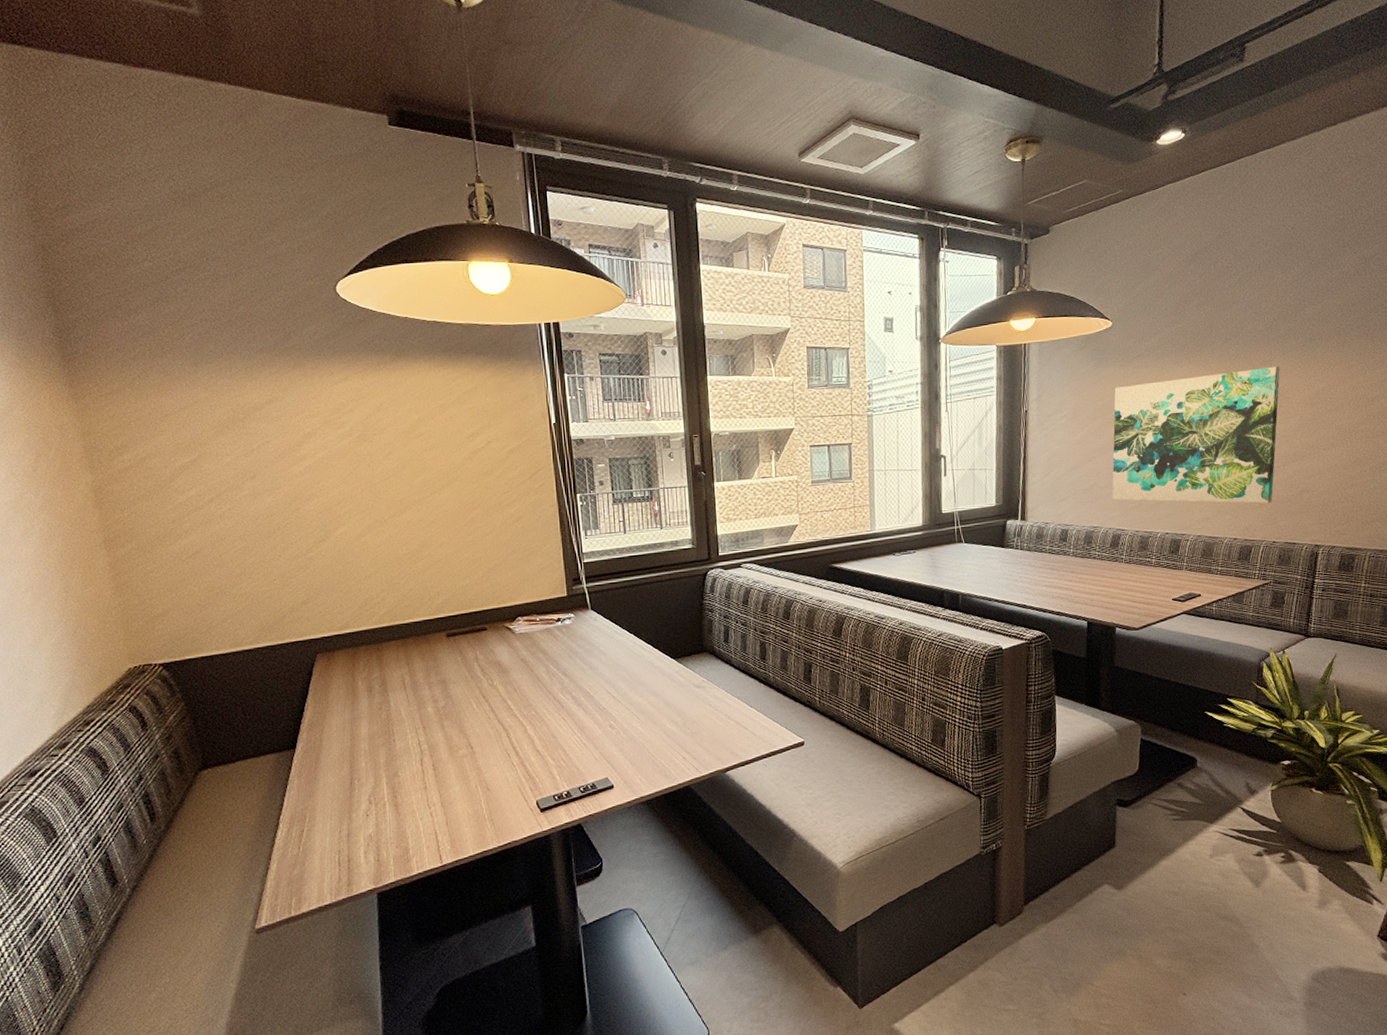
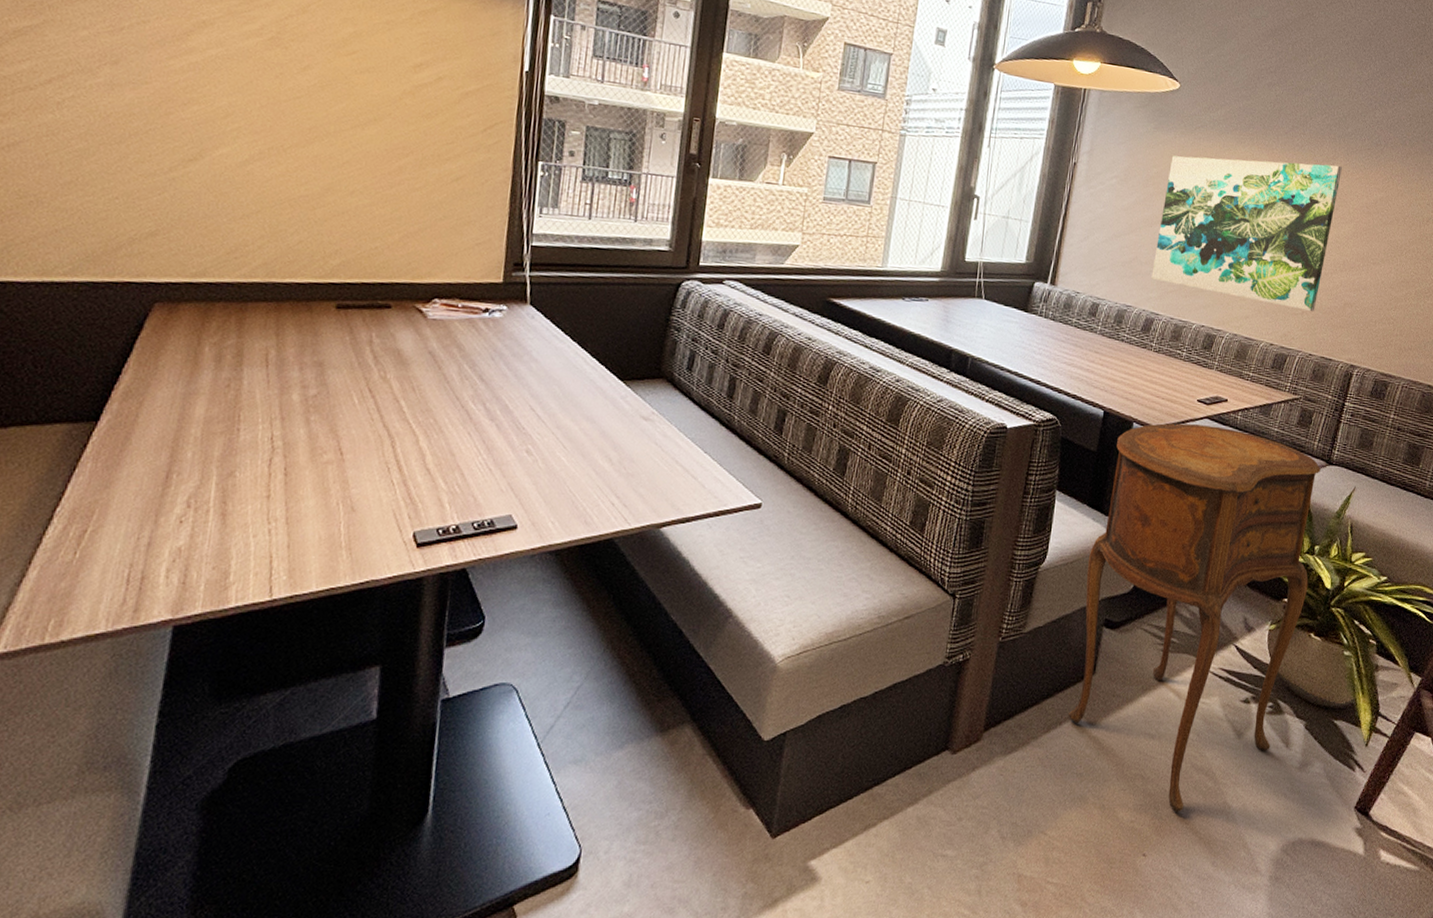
side table: none [1093,619,1303,956] -> present [1067,423,1321,812]

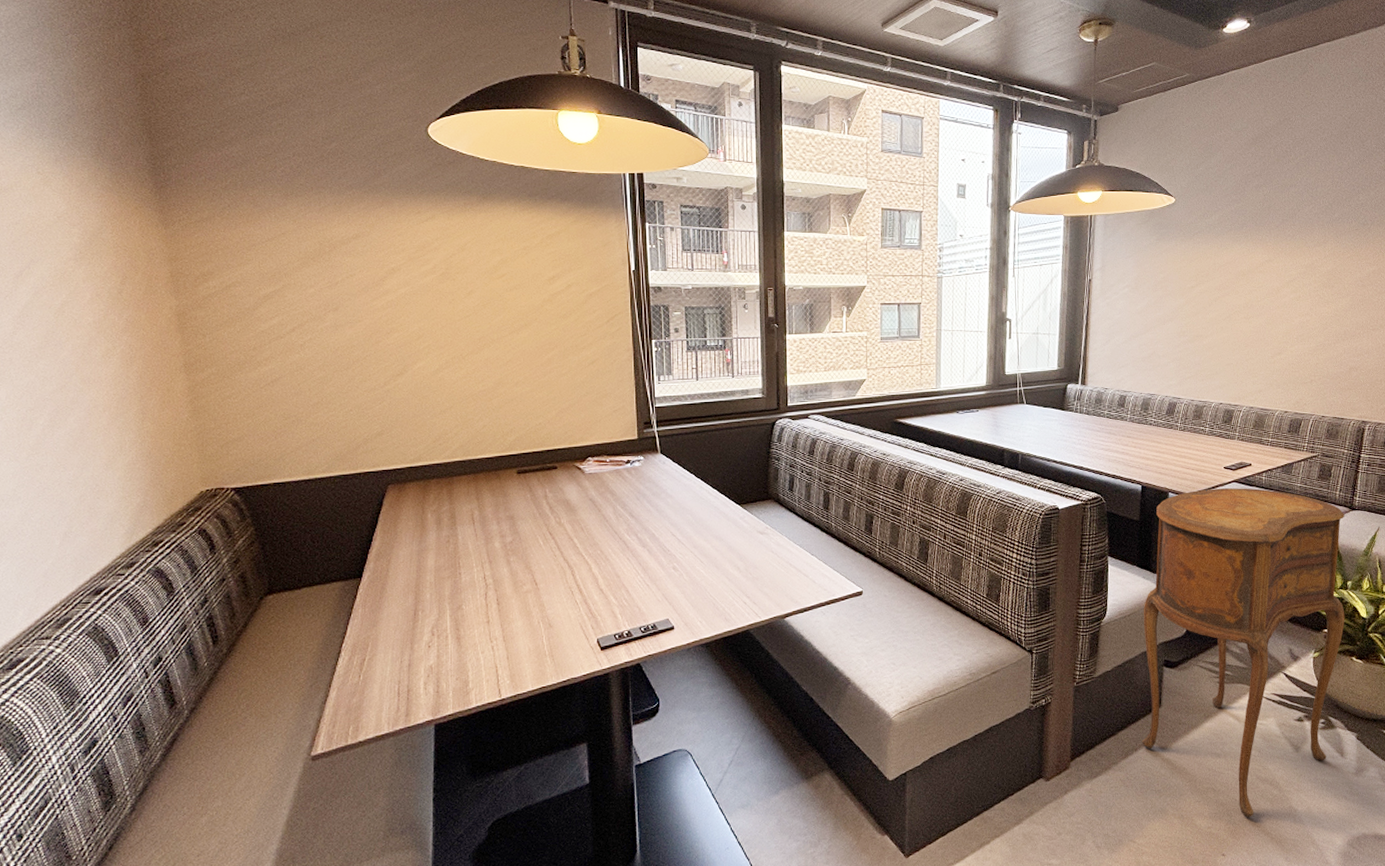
wall art: present [1151,155,1342,311] -> none [1169,248,1333,379]

